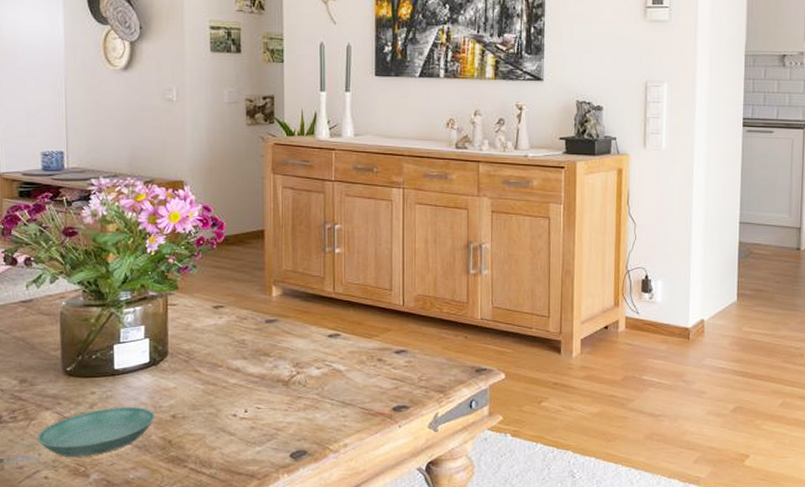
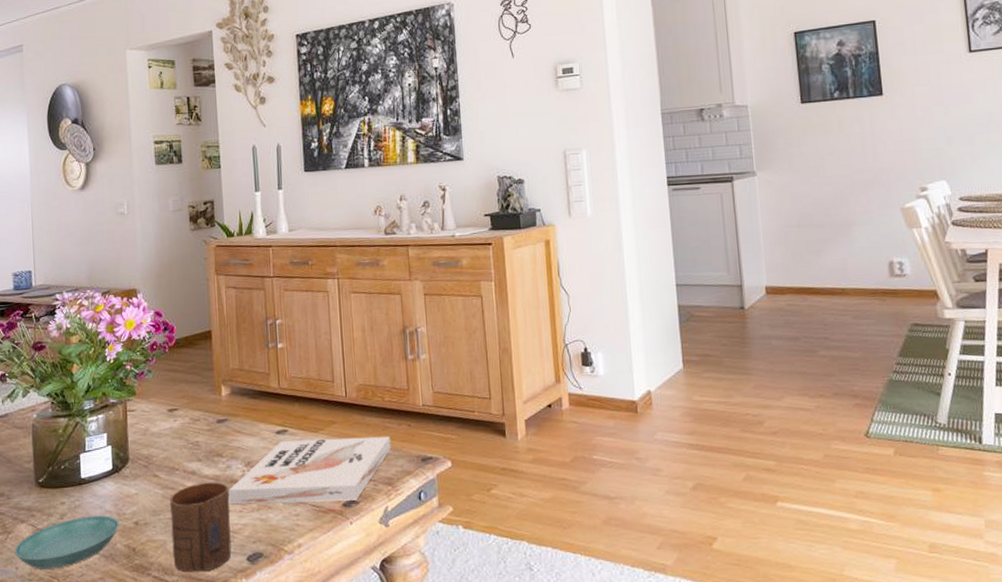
cup: none [211,380,275,466] -> present [170,482,232,572]
book: none [274,344,446,405] -> present [228,436,392,505]

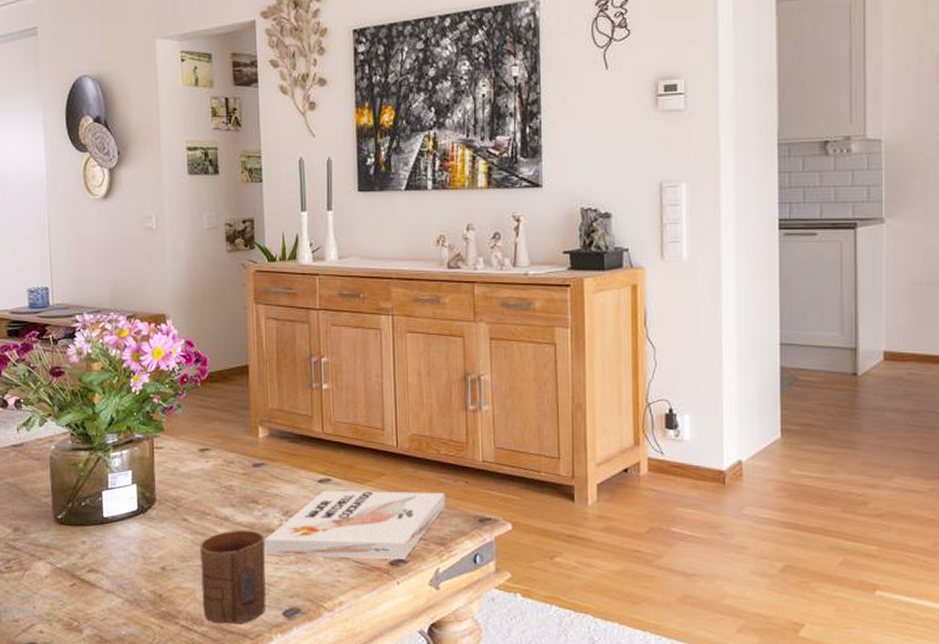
saucer: present [14,515,119,569] -> none [31,558,144,611]

